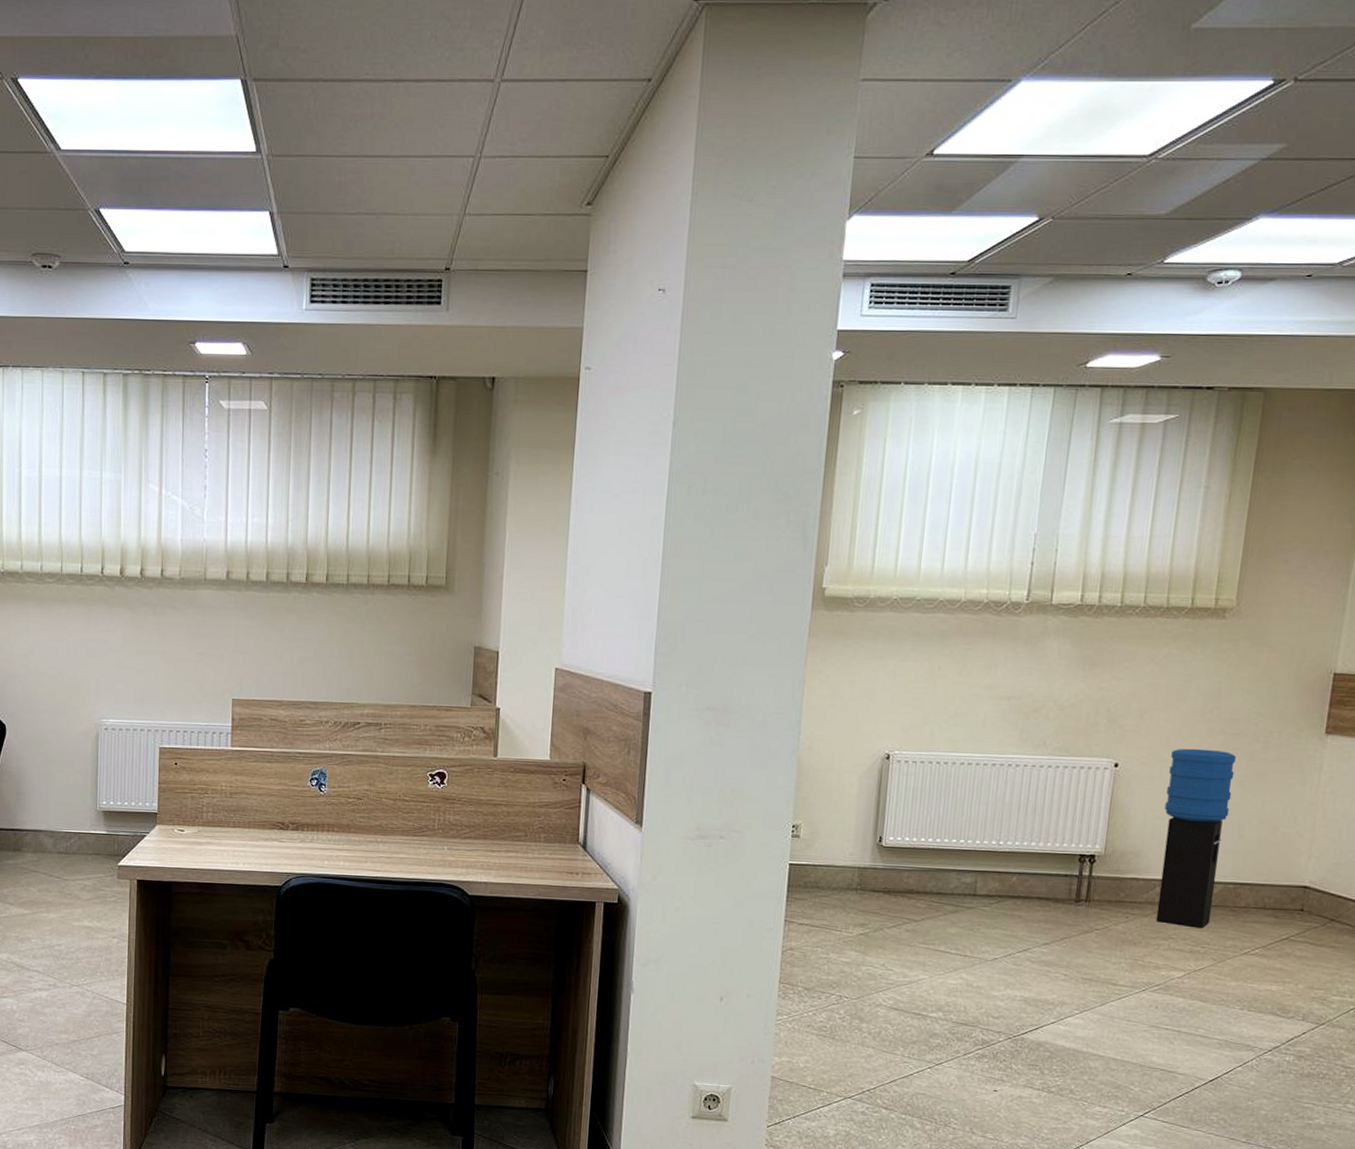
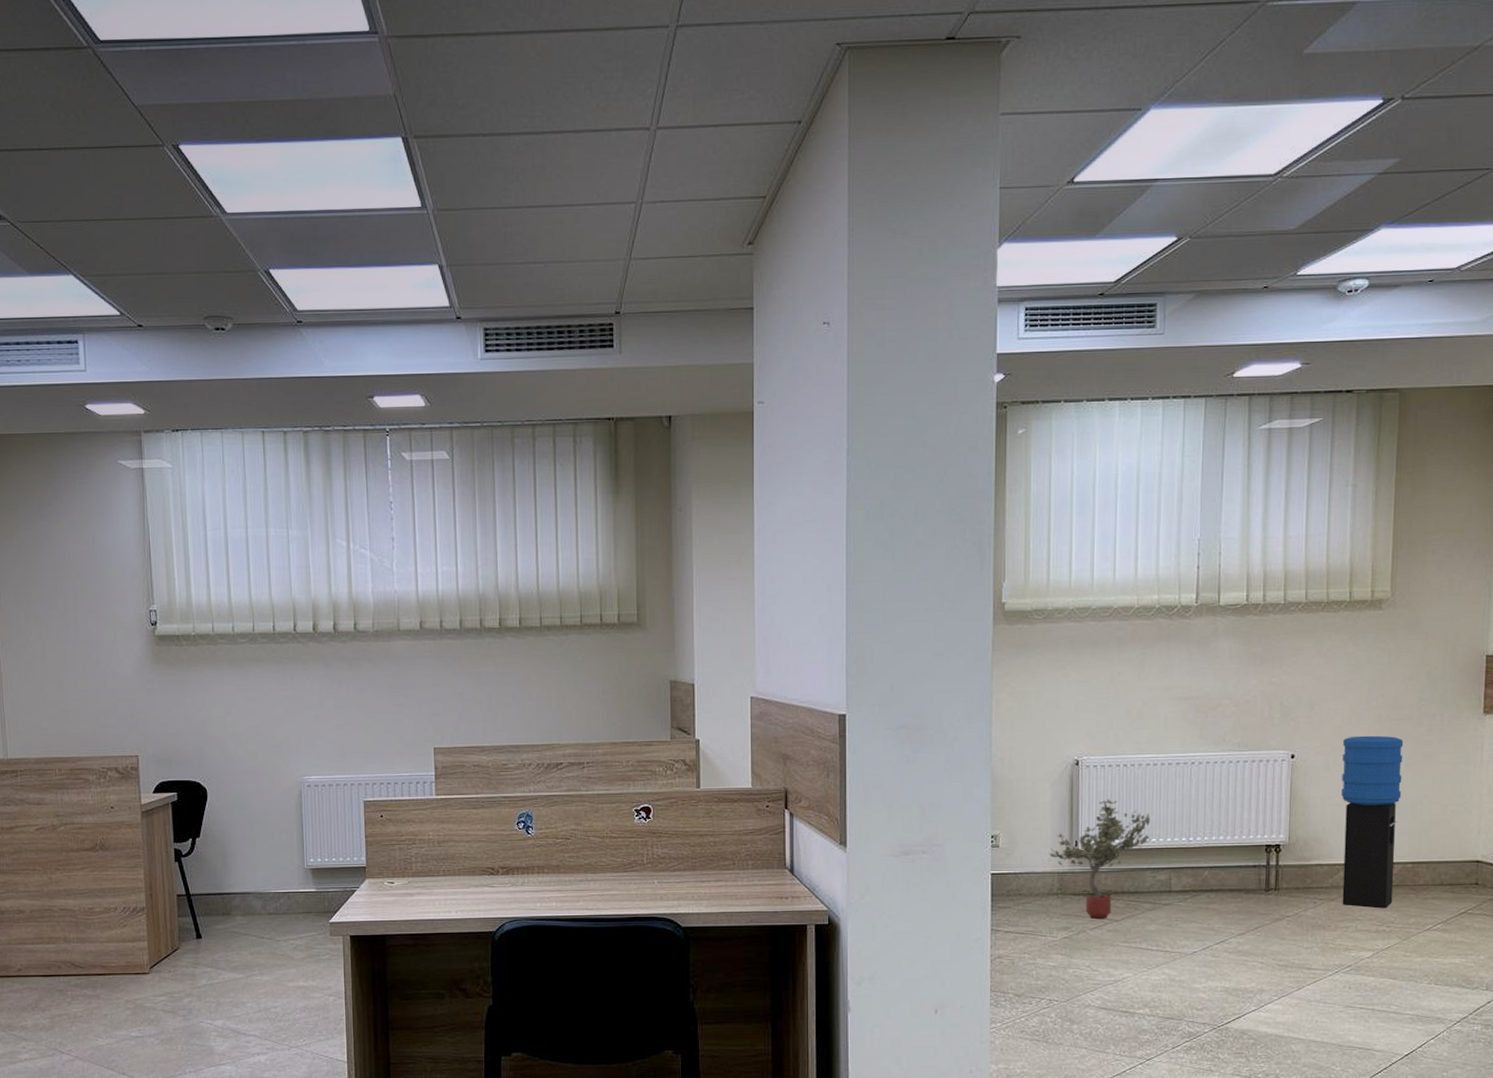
potted tree: none [851,796,960,918] -> present [1049,799,1151,919]

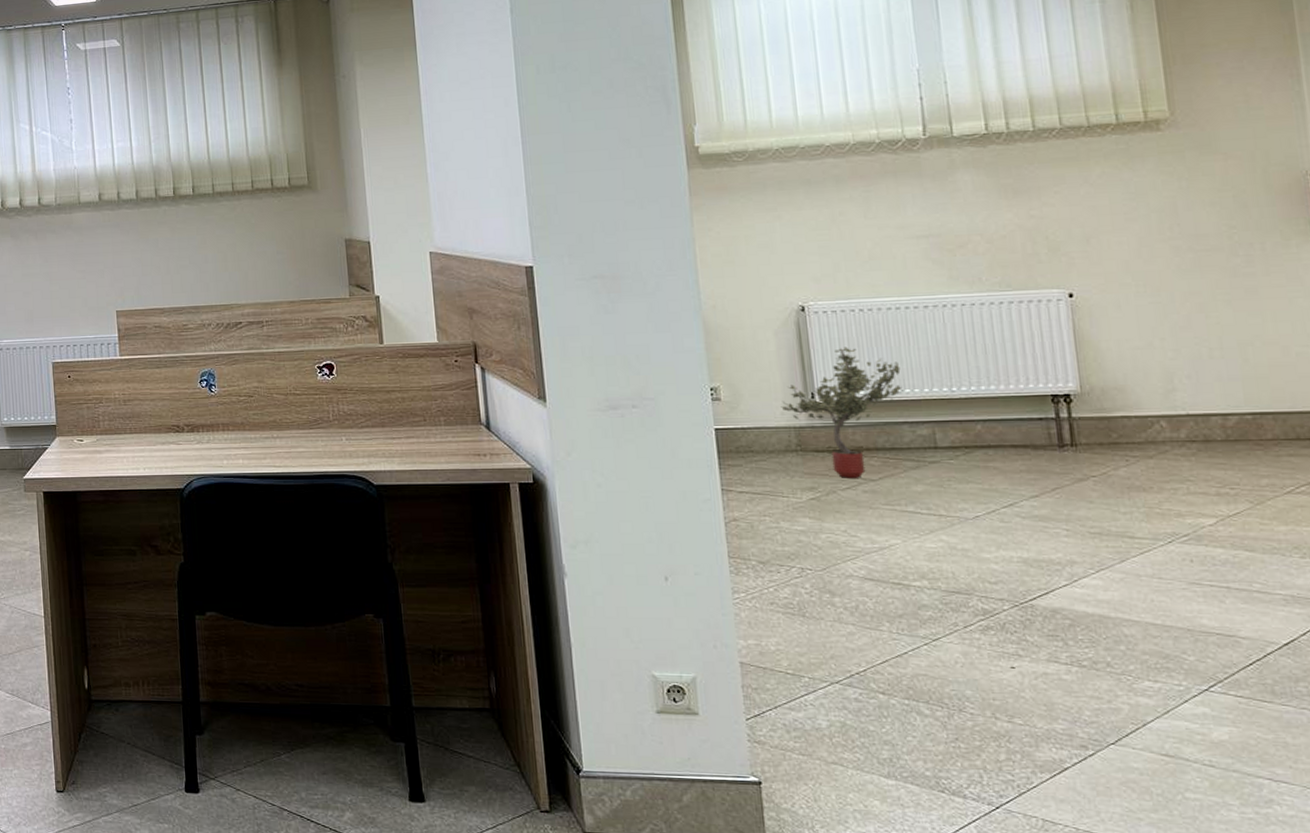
water cooler: present [1341,735,1404,909] -> none [1134,269,1233,467]

